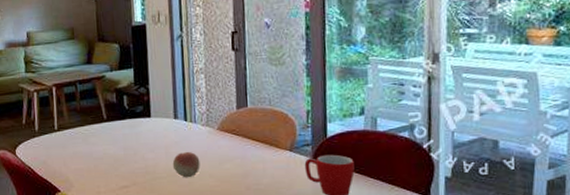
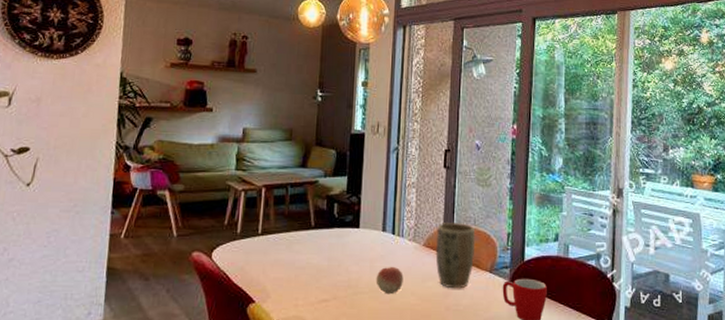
plant pot: none [230,104,272,169] -> present [435,221,476,289]

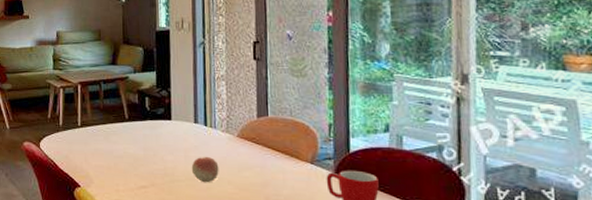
plant pot: present [435,221,476,289] -> none [250,113,293,180]

